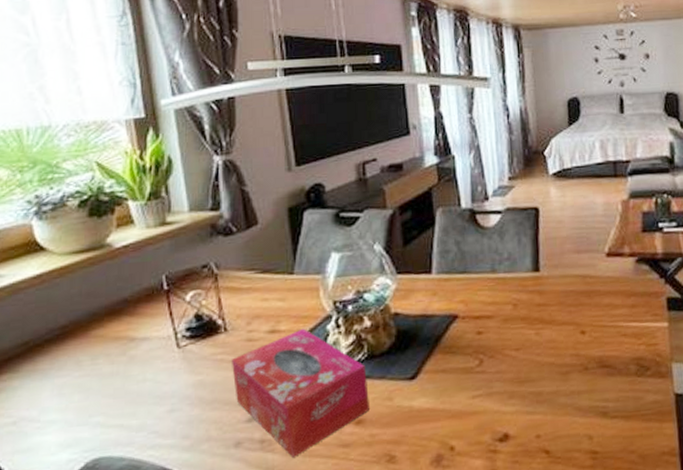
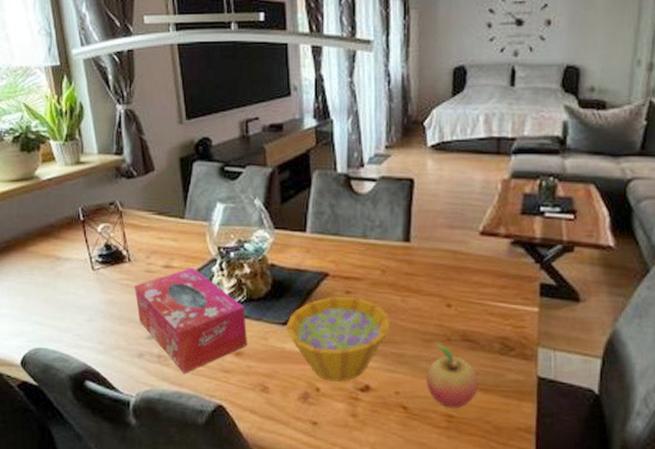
bowl: none [413,337,526,436] -> present [286,295,390,382]
fruit: none [567,374,620,444] -> present [426,344,478,409]

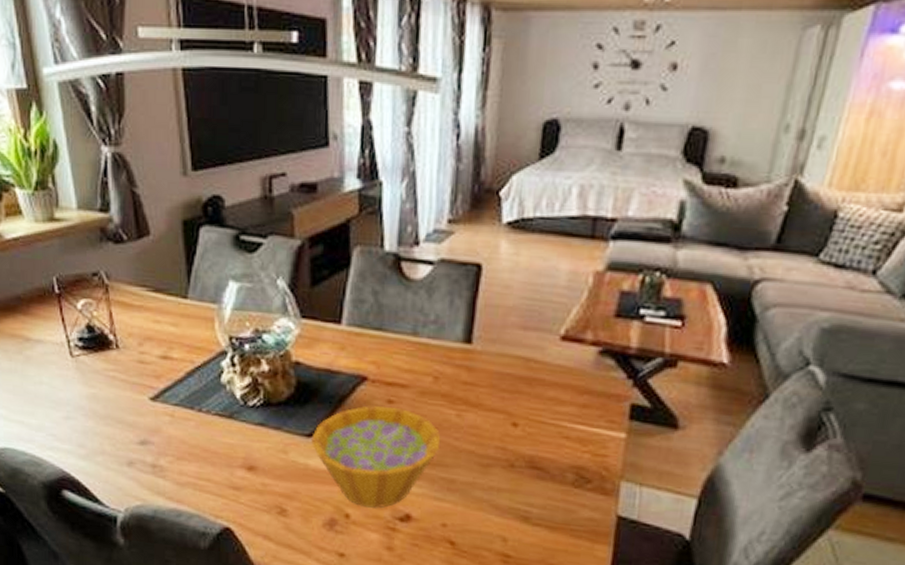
tissue box: present [135,267,247,373] -> none [124,360,263,488]
fruit: present [426,344,478,409] -> none [480,470,544,547]

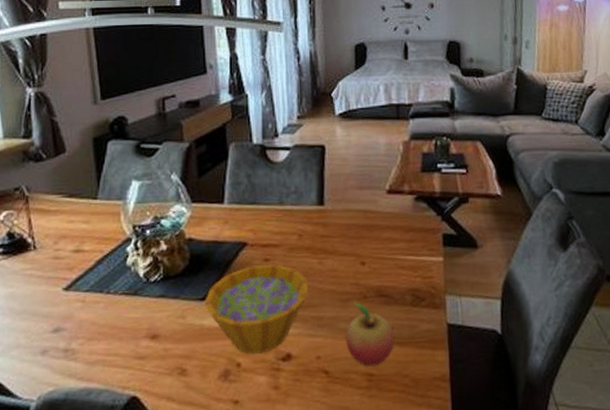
fruit: none [480,470,544,547] -> present [346,302,395,367]

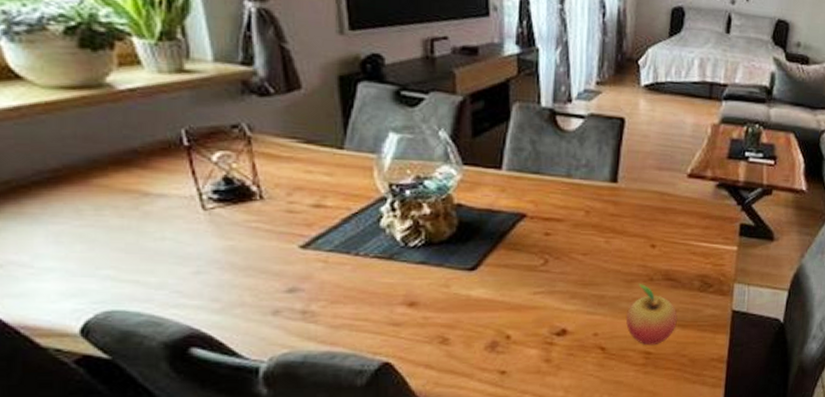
bowl: present [205,264,309,354] -> none [473,238,592,327]

